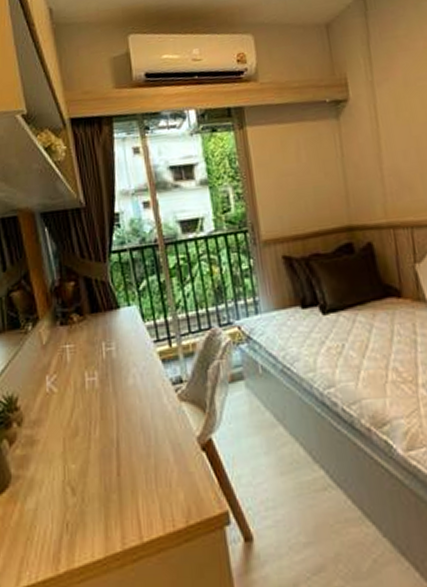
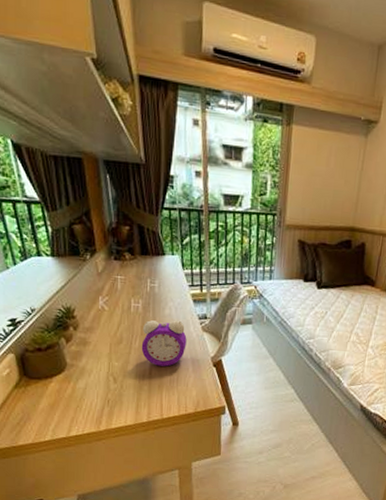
alarm clock: none [103,390,162,461] -> present [141,320,187,367]

